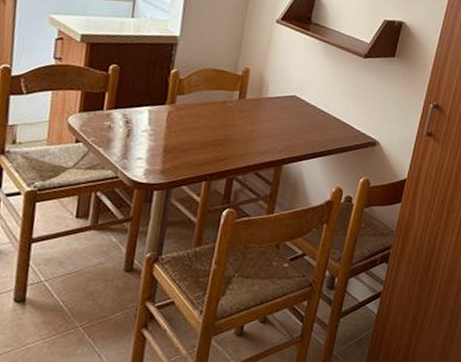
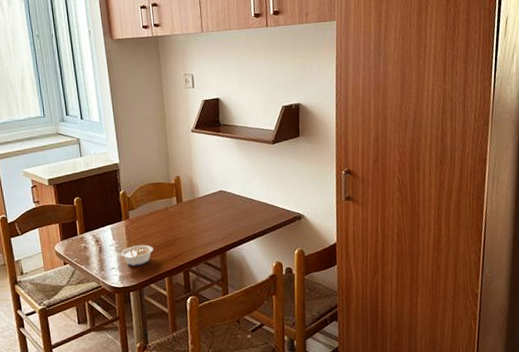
legume: none [147,136,197,162] -> present [115,244,154,267]

